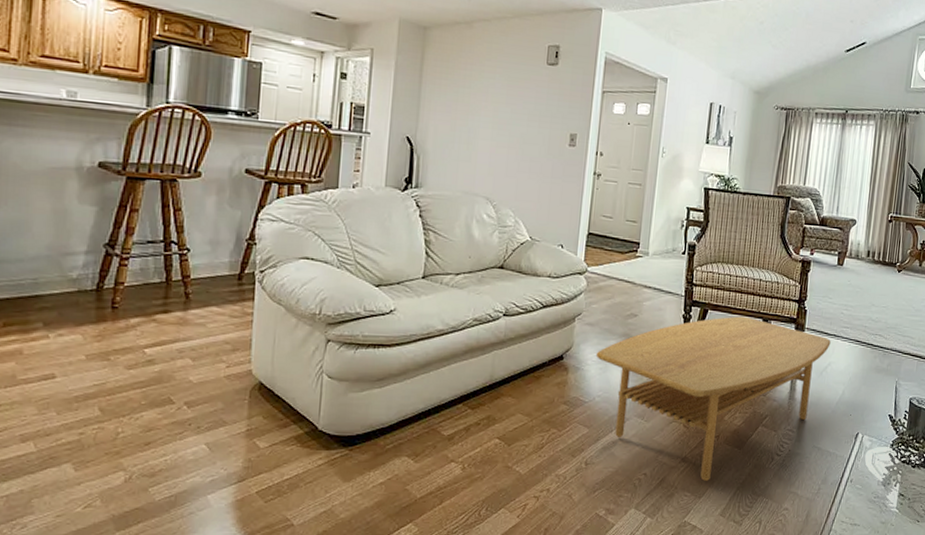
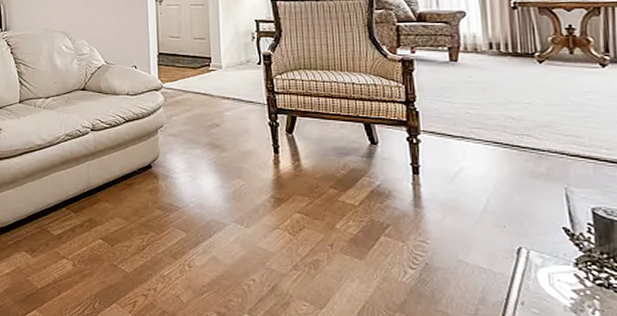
coffee table: present [596,316,831,481] -> none [183,121,459,291]

